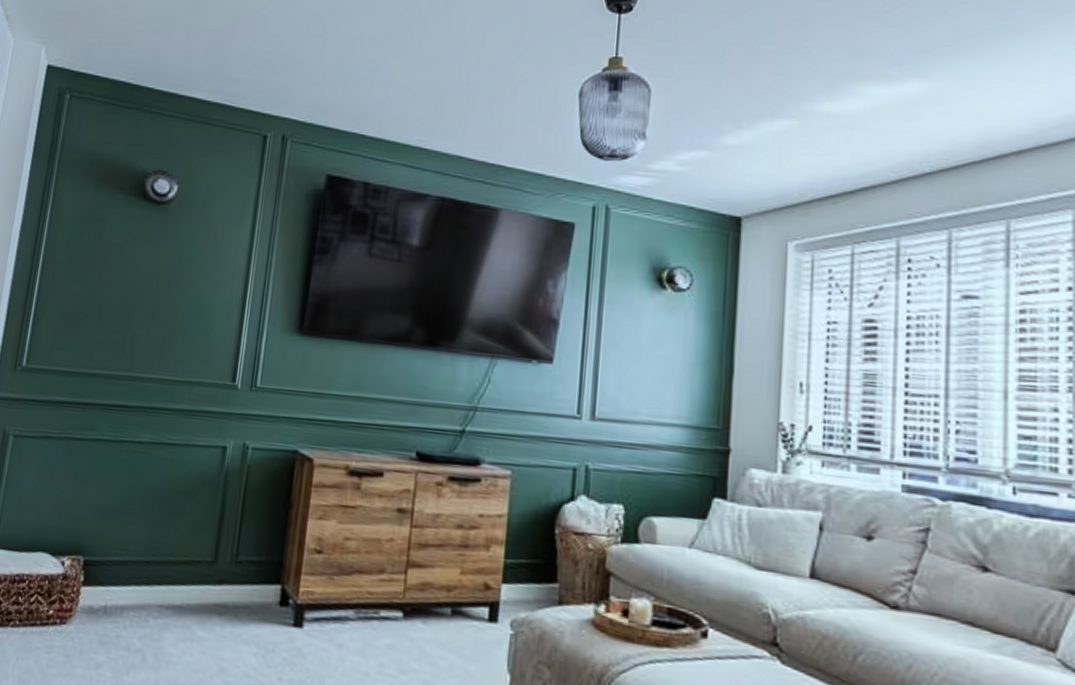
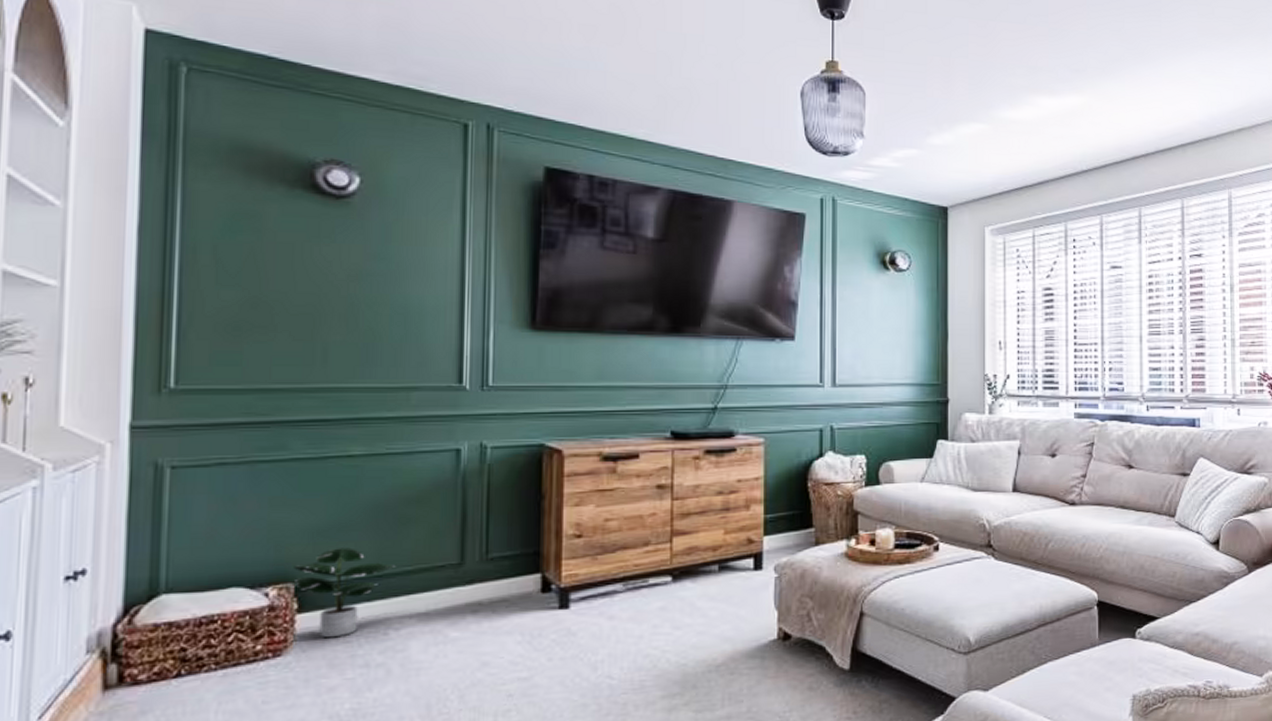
potted plant: none [84,528,163,616] -> present [293,547,397,638]

